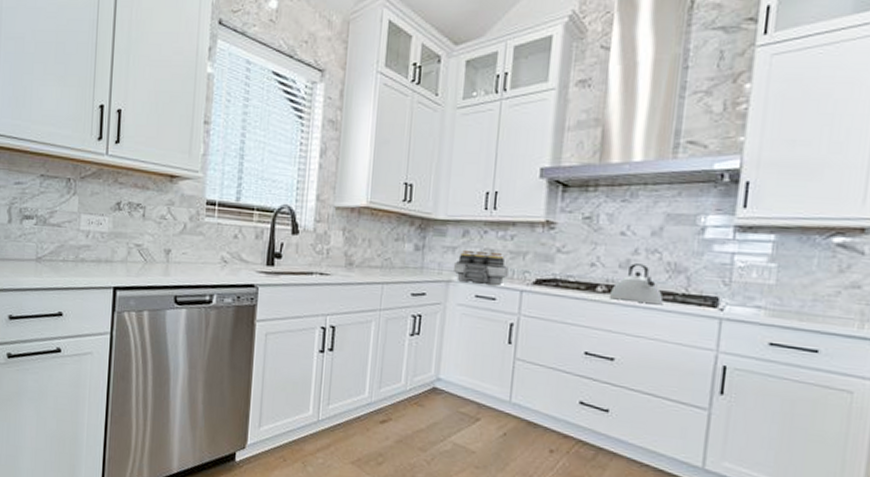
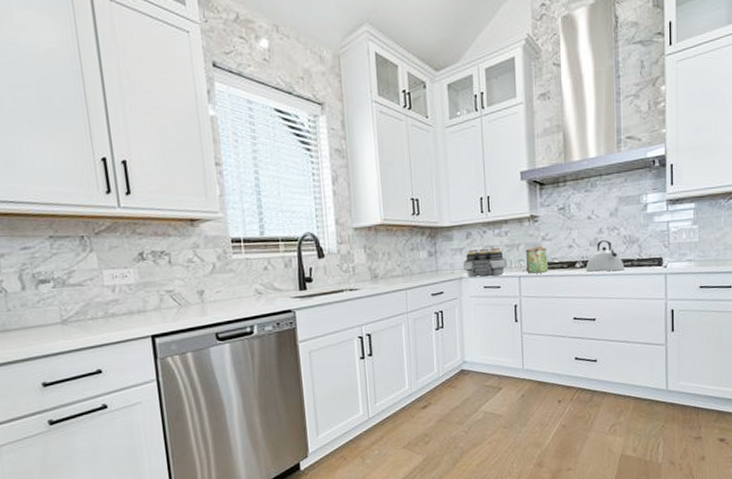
canister: none [532,258,562,292] -> present [526,246,549,274]

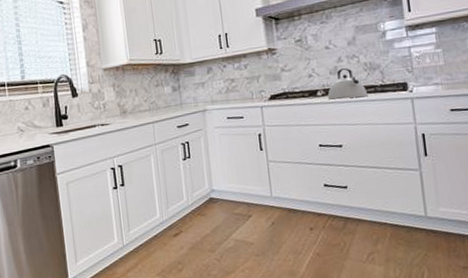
spice rack: present [462,248,507,278] -> none [205,81,249,109]
canister: present [526,246,549,274] -> none [266,77,290,104]

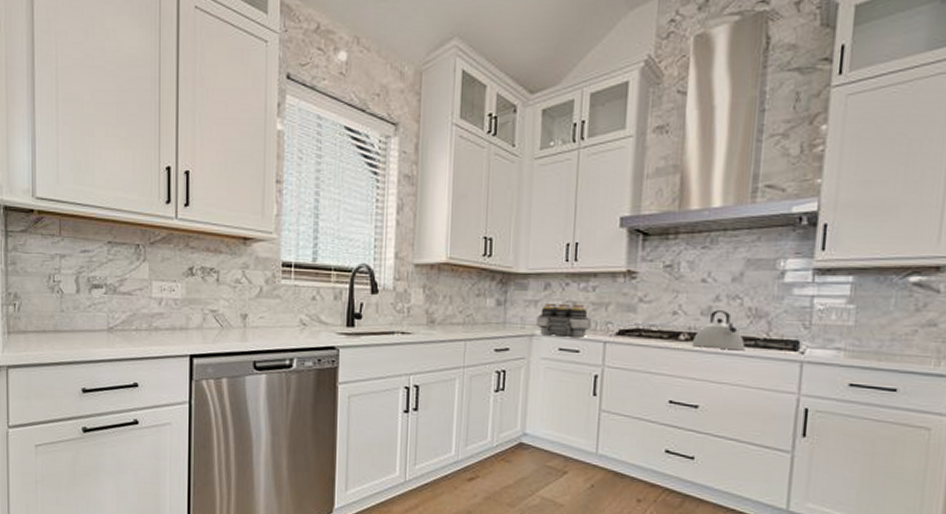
spice rack: none [205,81,249,109] -> present [535,302,591,339]

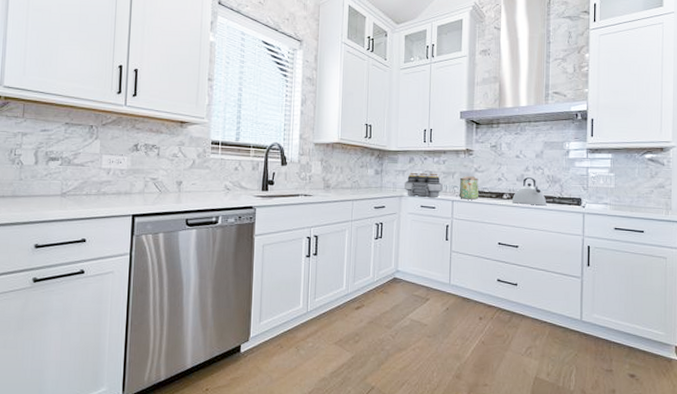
canister: none [615,308,644,341] -> present [460,176,479,200]

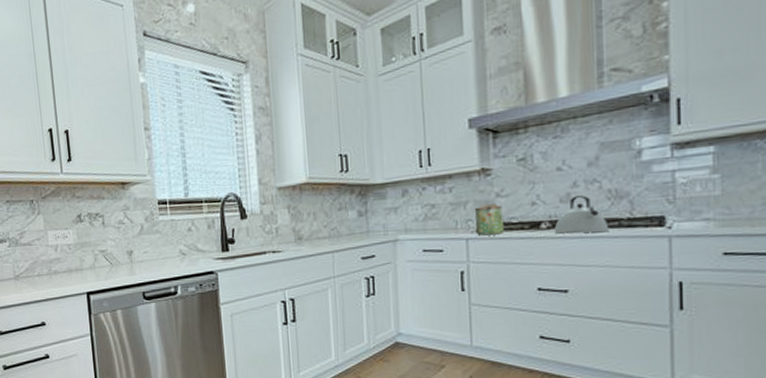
spice rack: present [403,172,443,198] -> none [397,207,452,240]

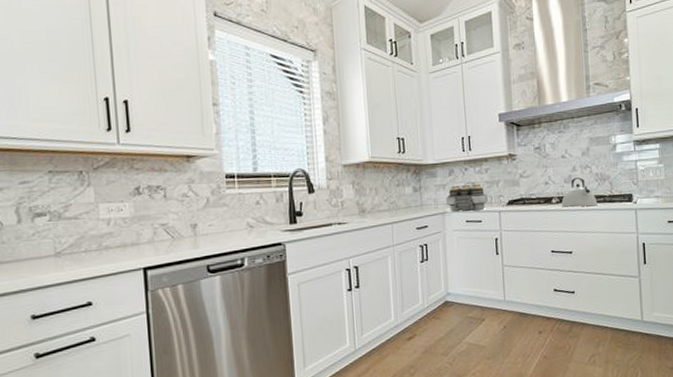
spice rack: none [397,207,452,240] -> present [445,184,488,212]
canister: present [475,204,505,236] -> none [505,183,527,209]

